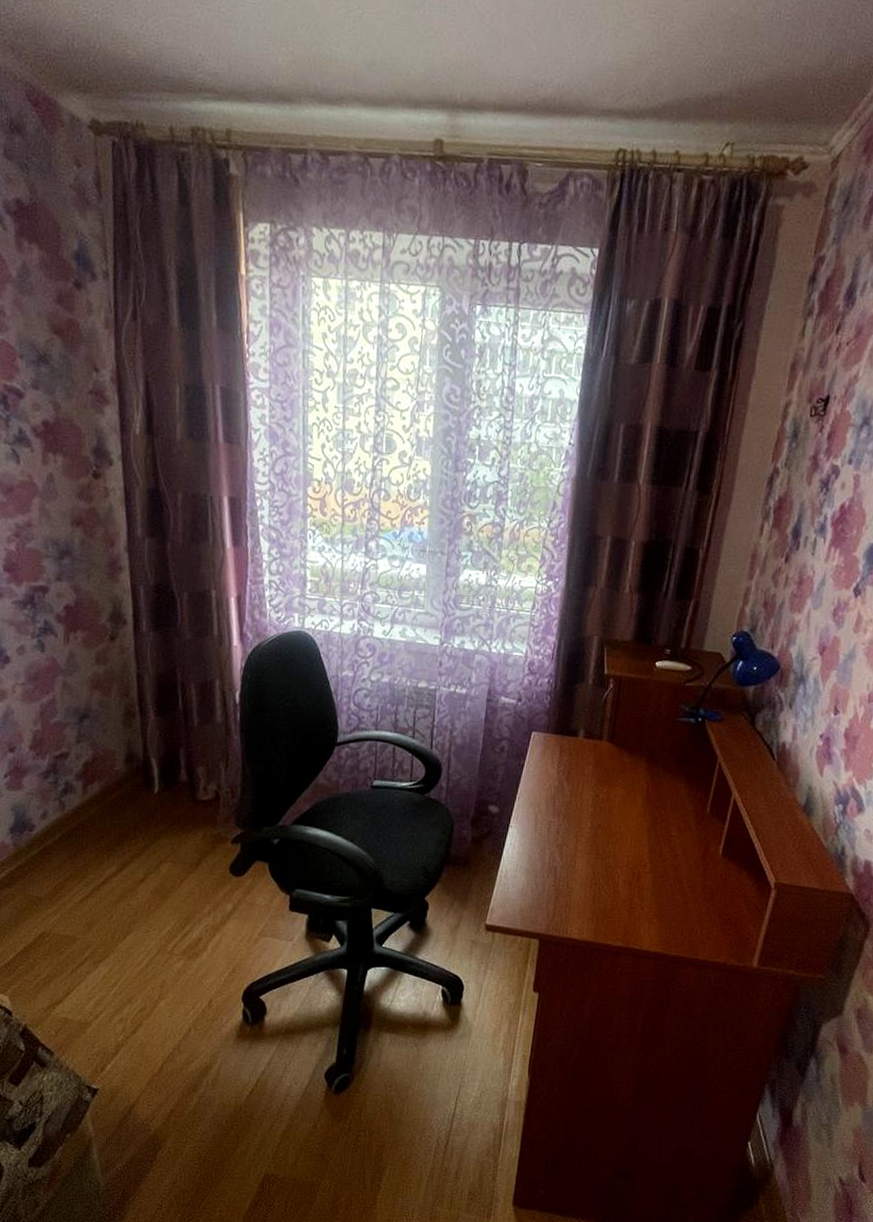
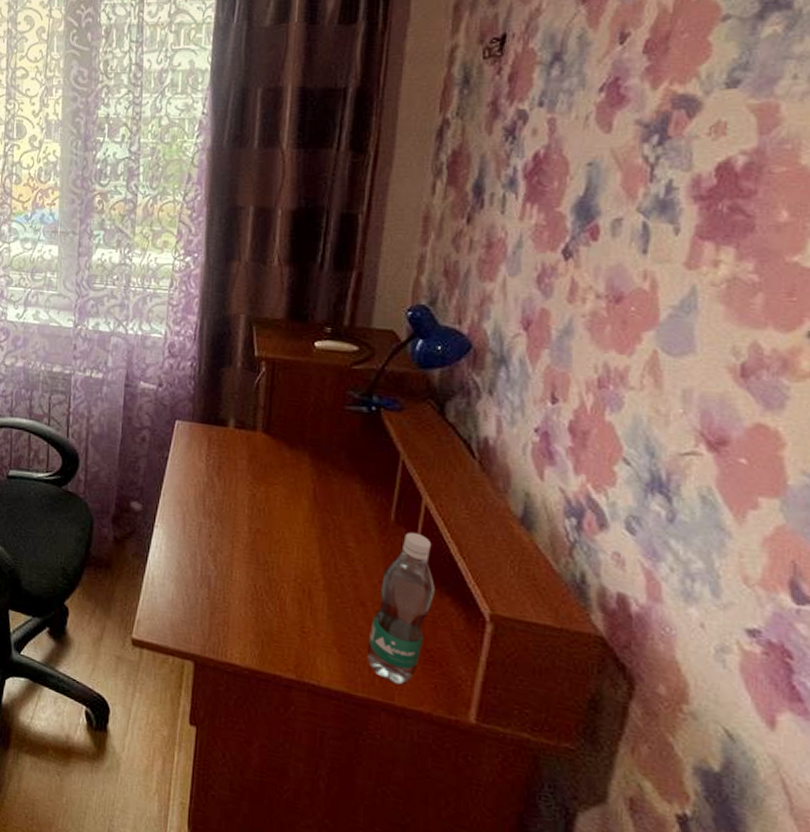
bottle: none [680,821,737,943] -> present [367,532,435,685]

